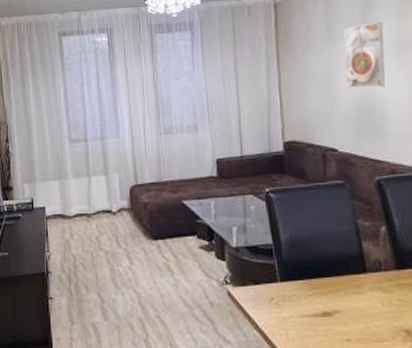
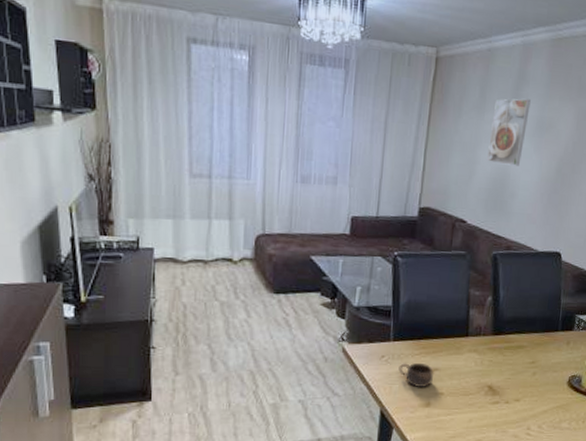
cup: none [292,304,335,334] -> present [398,362,435,388]

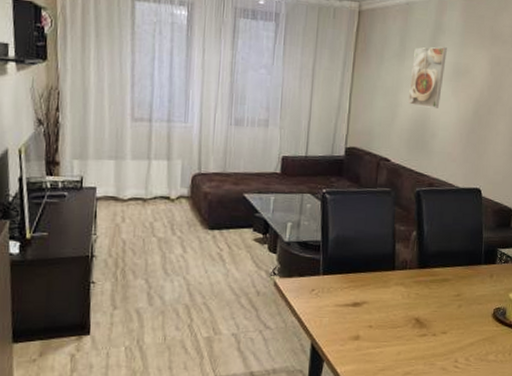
cup: present [398,362,435,388] -> none [328,295,363,321]

